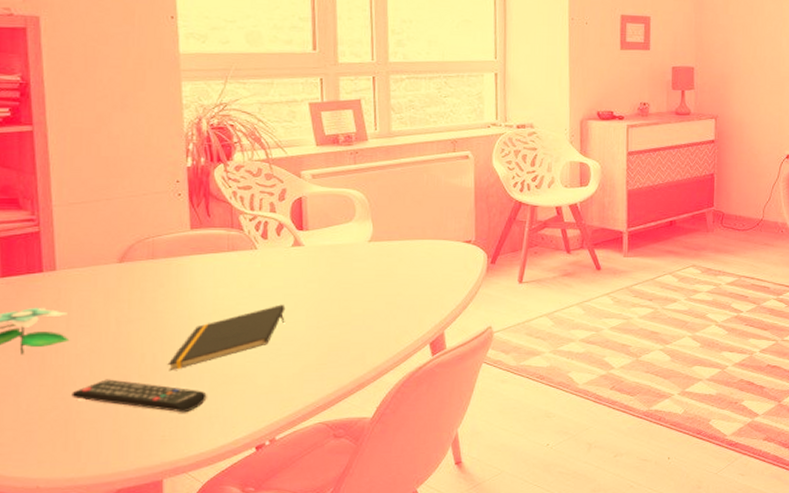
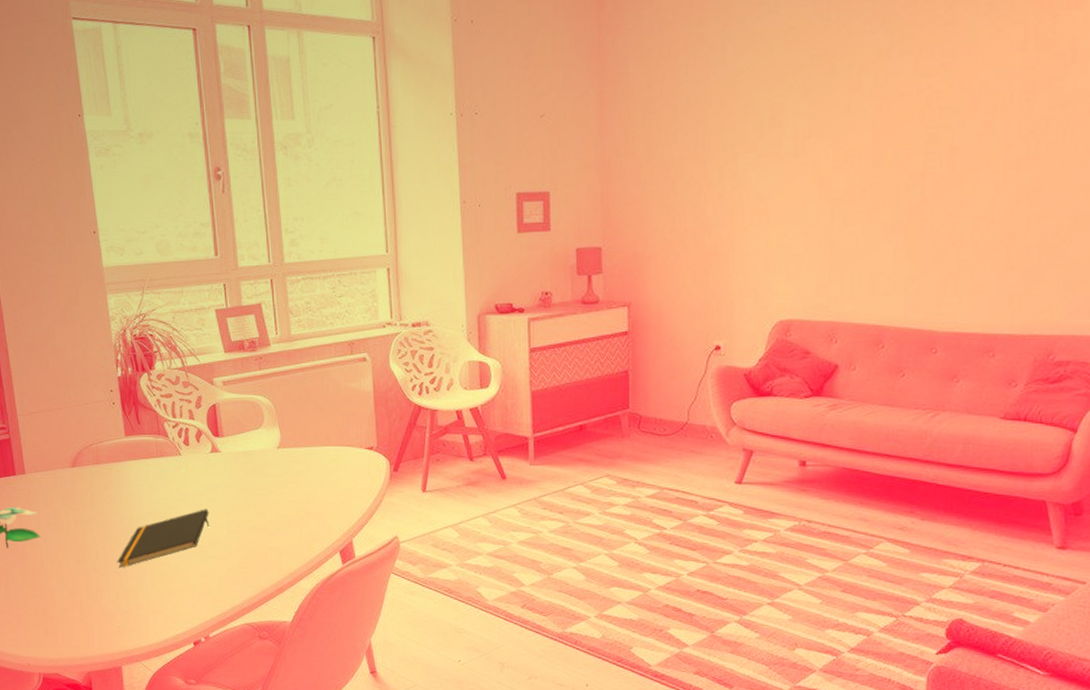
remote control: present [72,379,207,413] -> none [46,573,151,607]

